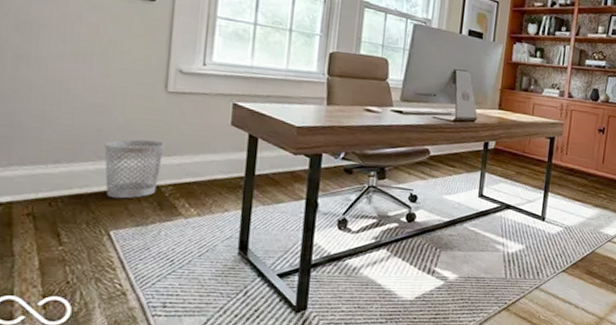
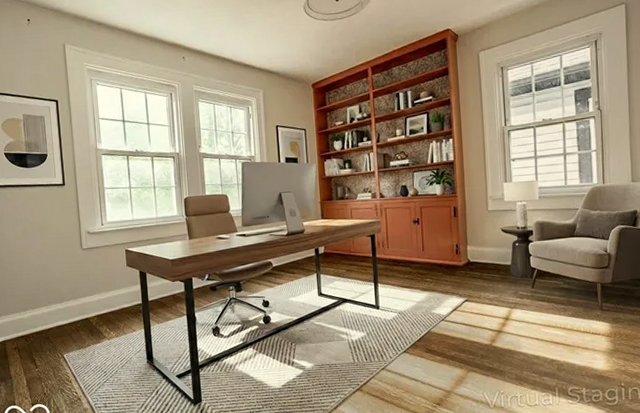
wastebasket: present [104,139,166,199] -> none [51,286,88,331]

